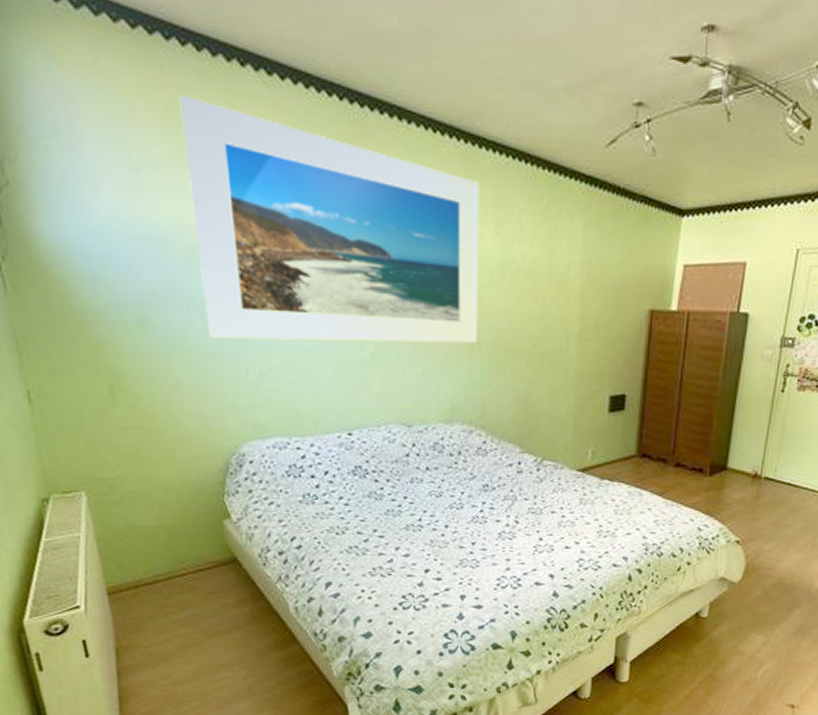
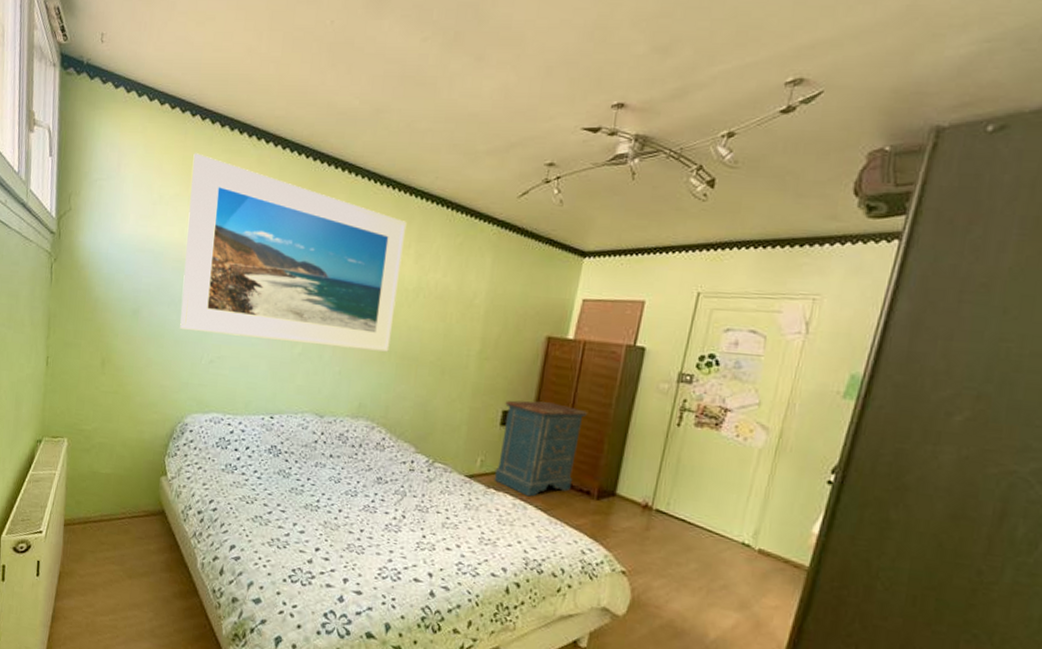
dresser: none [607,382,697,482] -> present [494,400,589,497]

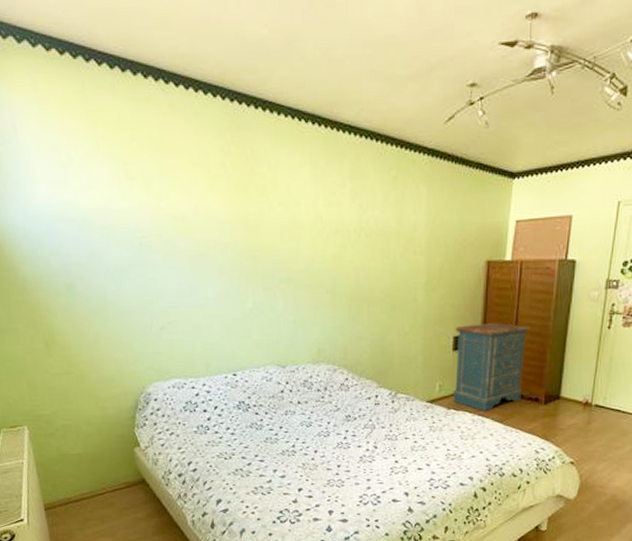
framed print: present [180,153,407,352] -> none [96,104,340,300]

